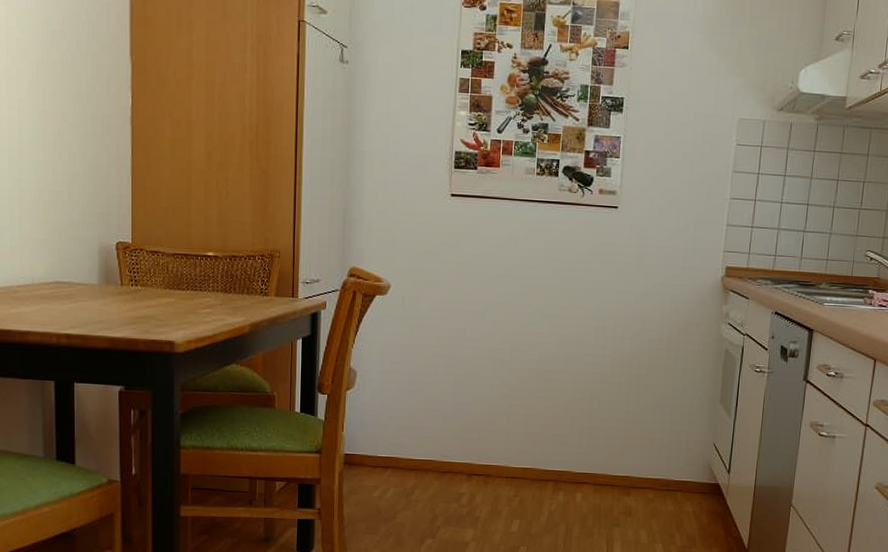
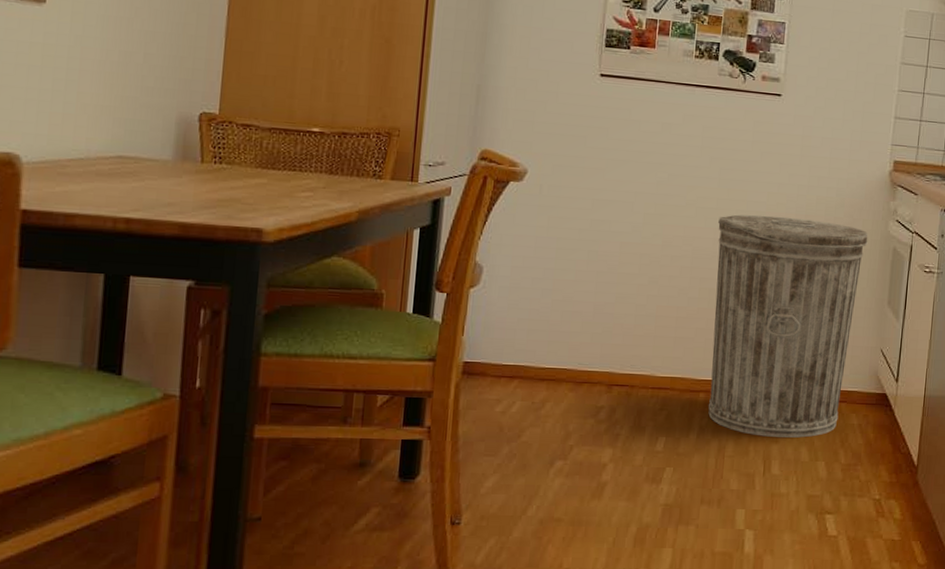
trash can: none [556,321,702,522] -> present [708,214,869,438]

